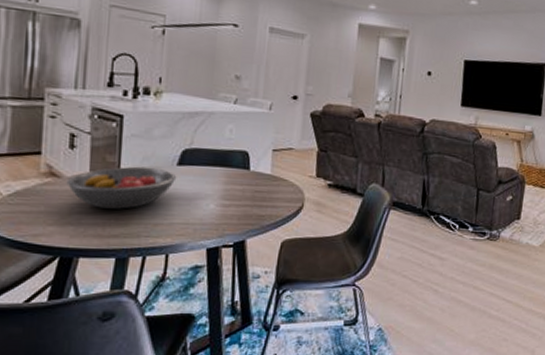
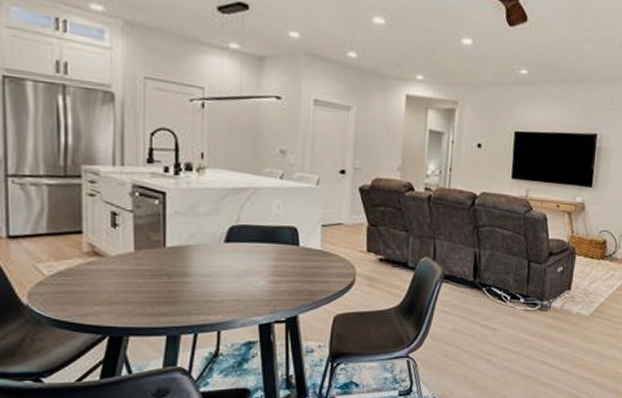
fruit bowl: present [66,167,177,209] -> none [111,245,225,288]

